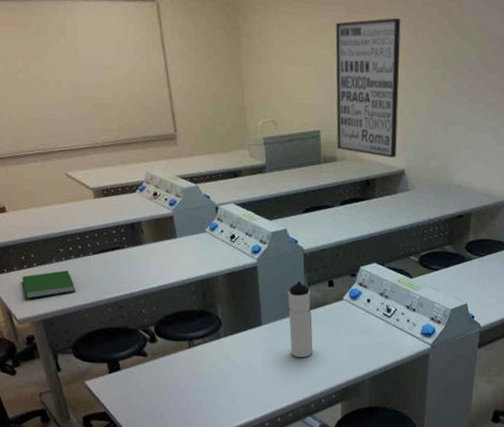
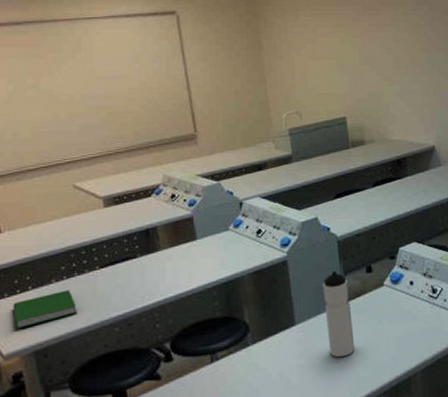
wall art: present [335,18,401,158] -> none [354,12,426,136]

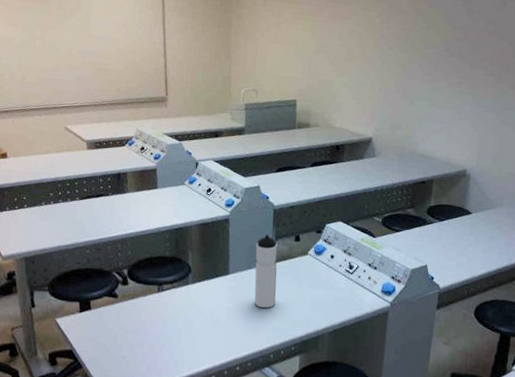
hardcover book: present [13,290,77,329] -> none [11,212,59,237]

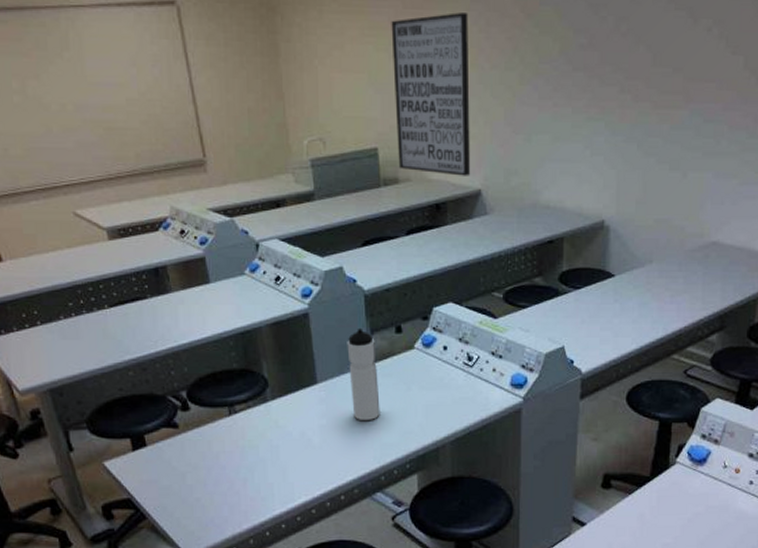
wall art: none [311,8,375,127] -> present [391,12,471,176]

